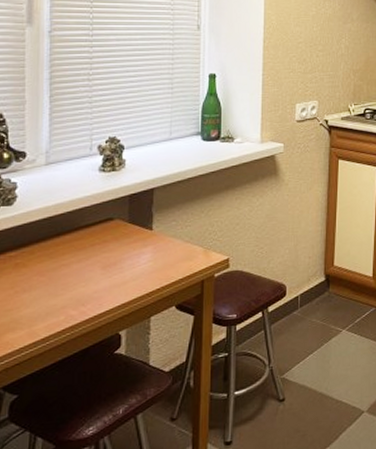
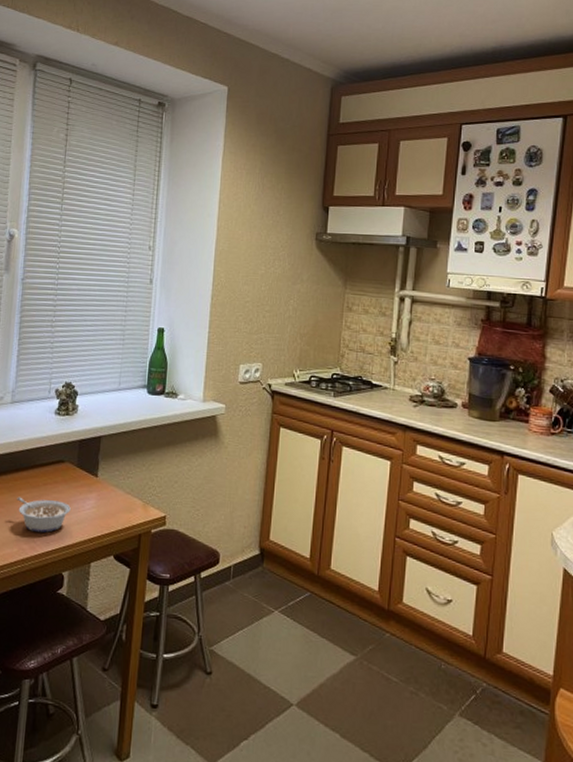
legume: none [60,260,124,296] -> present [17,496,71,533]

